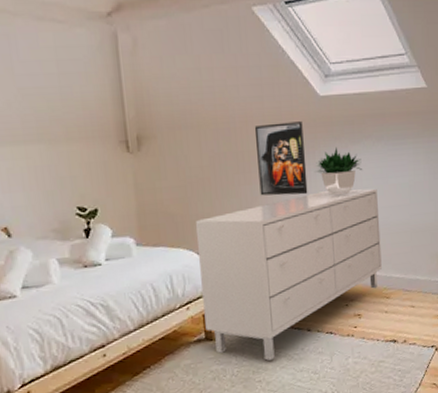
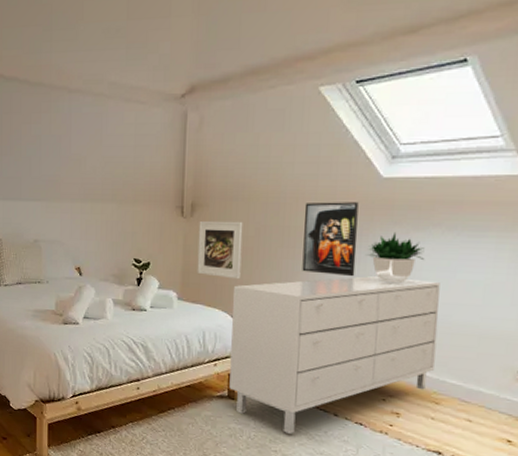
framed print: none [148,151,201,214] -> present [197,220,243,280]

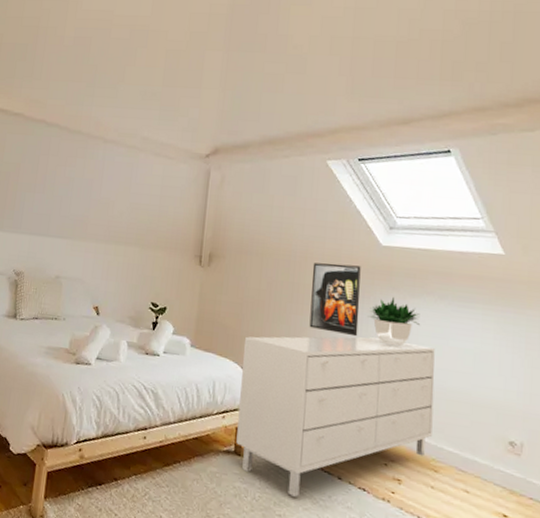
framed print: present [197,220,243,280] -> none [210,271,256,331]

